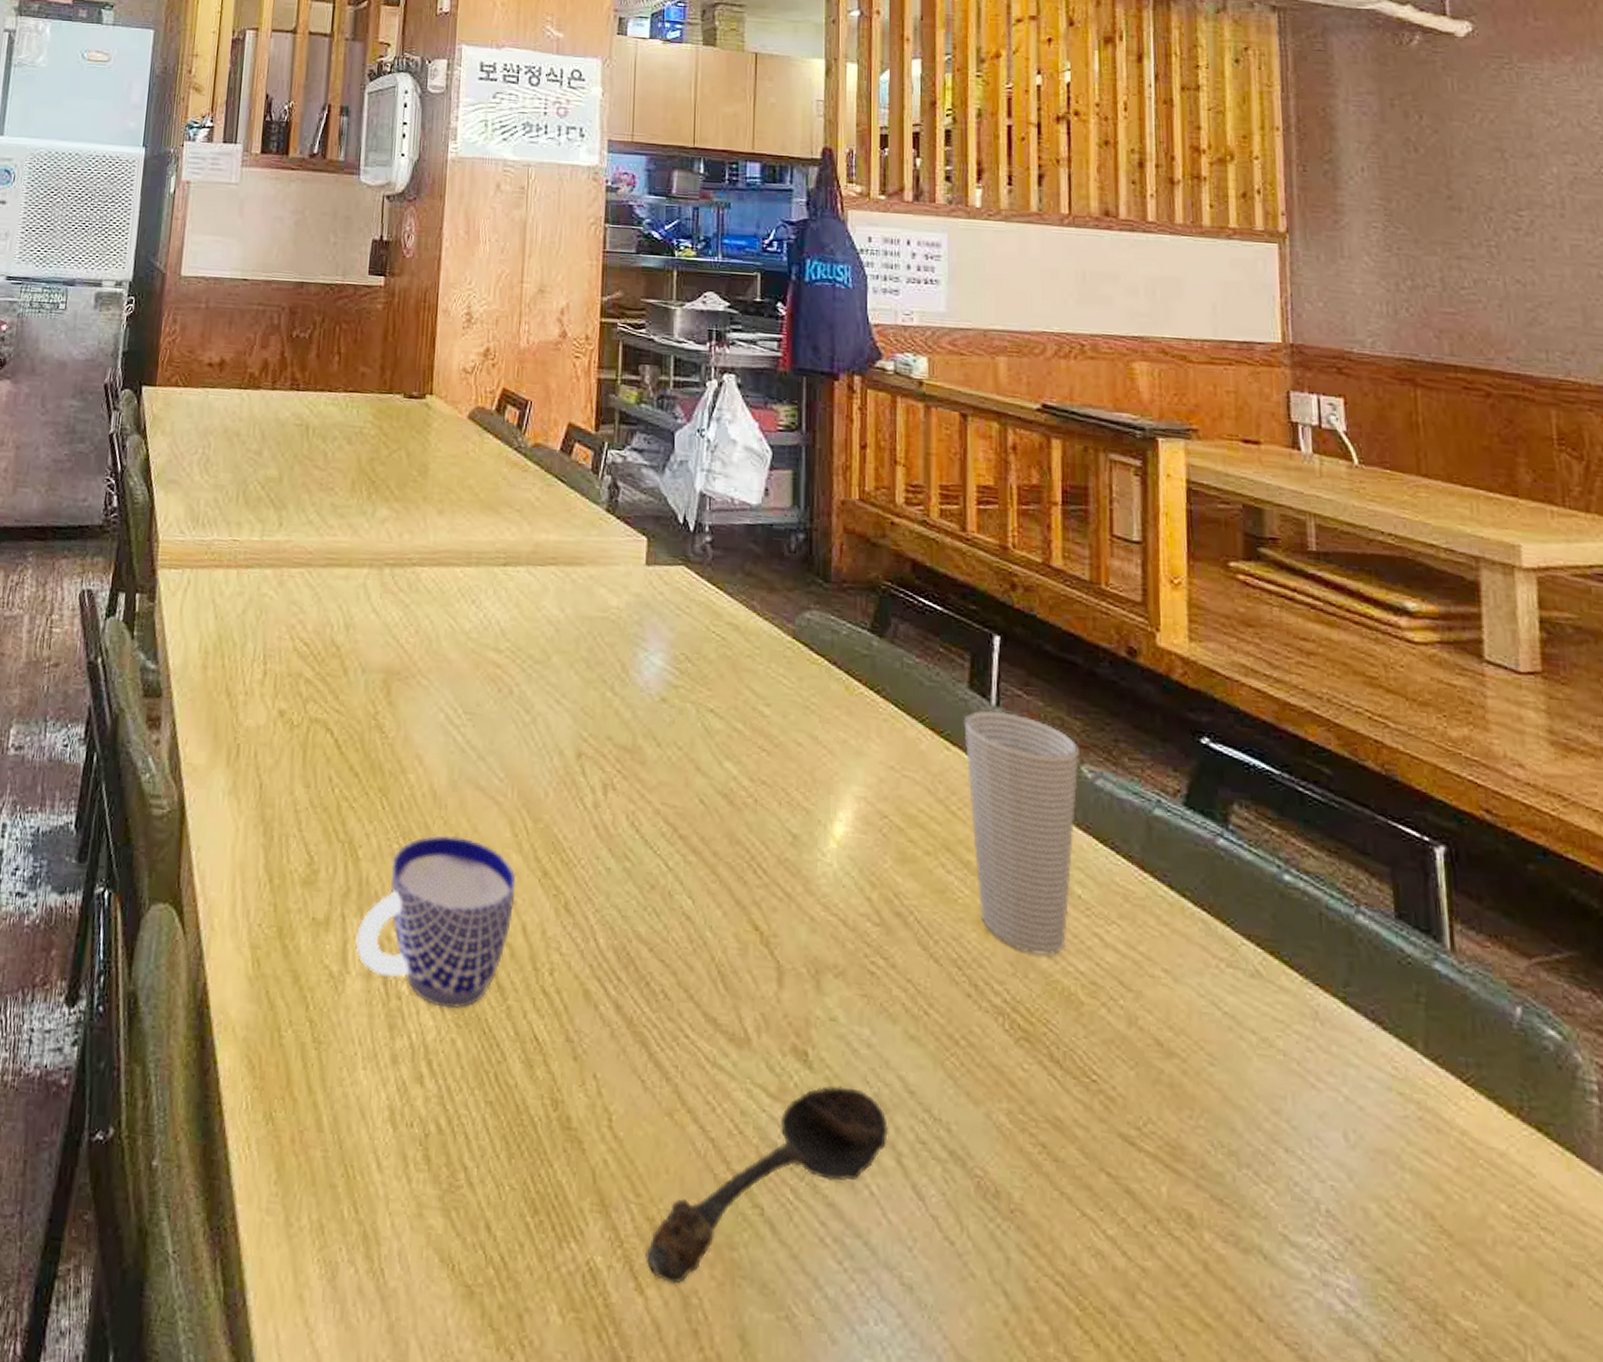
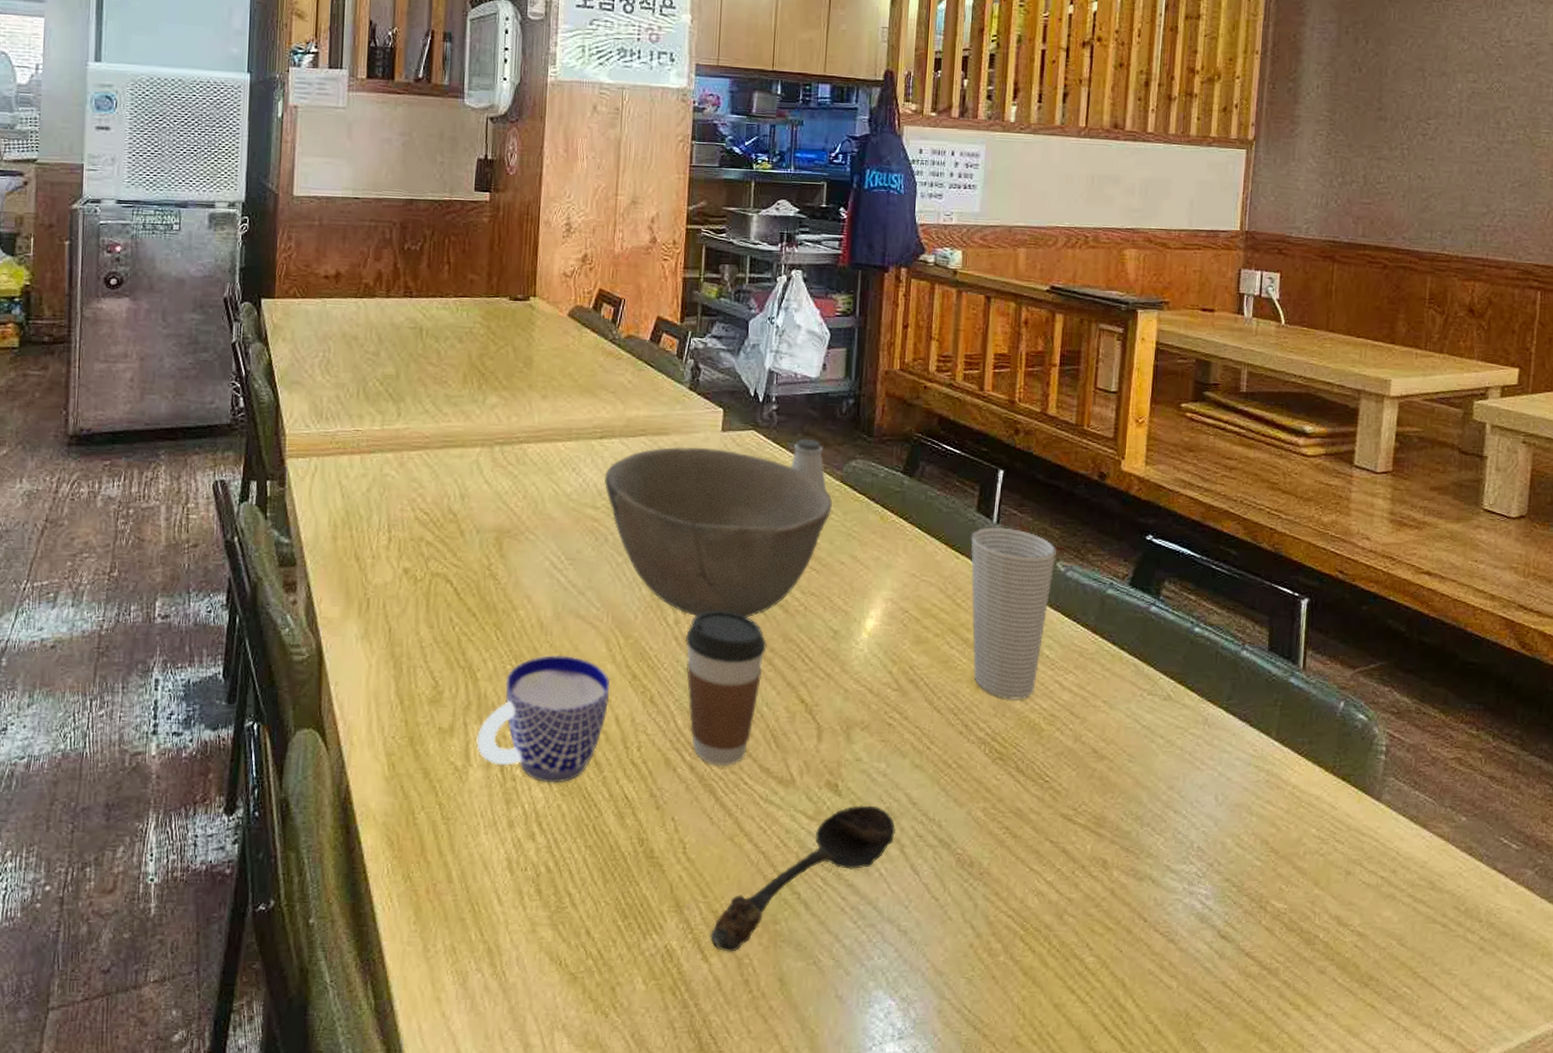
bowl: none [509,580,783,807] -> present [605,446,832,617]
coffee cup: none [606,793,708,1010] -> present [685,610,767,767]
saltshaker: none [730,579,776,647] -> present [791,438,827,490]

